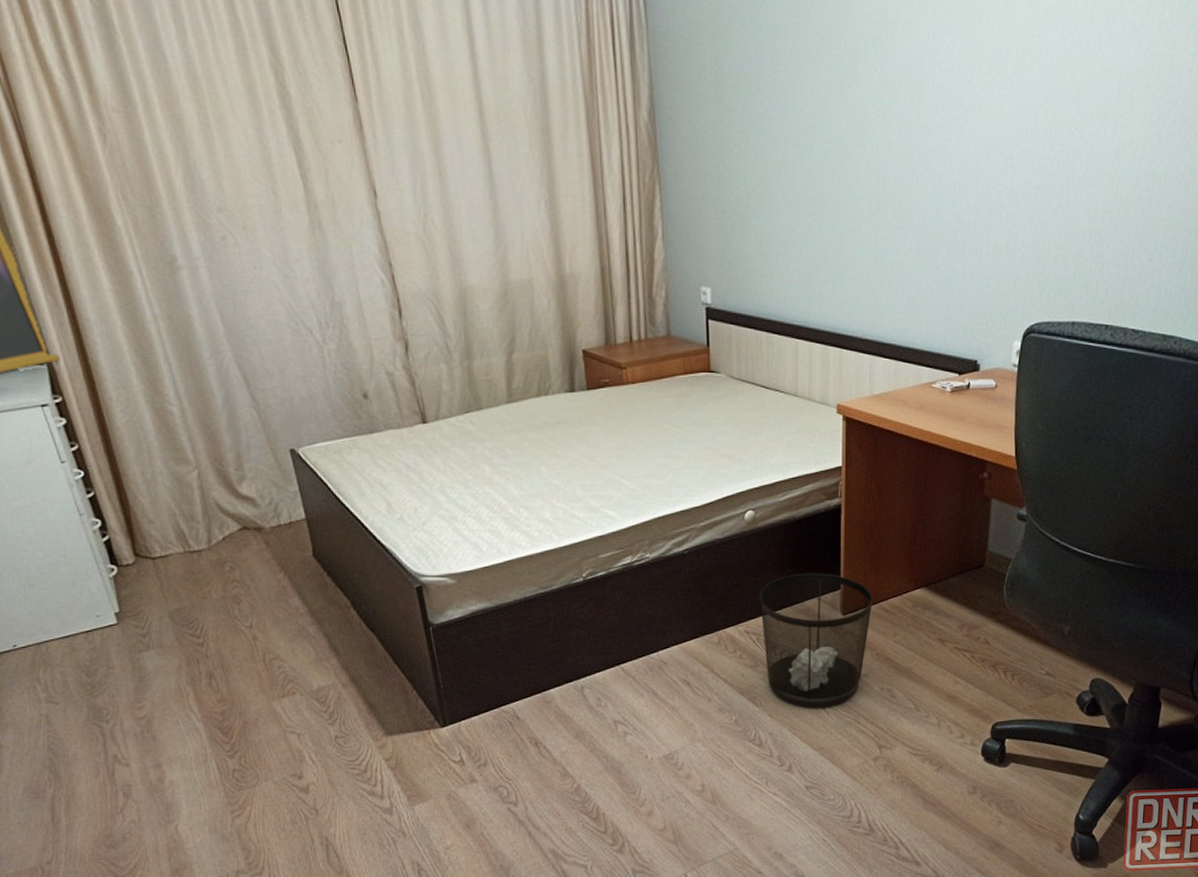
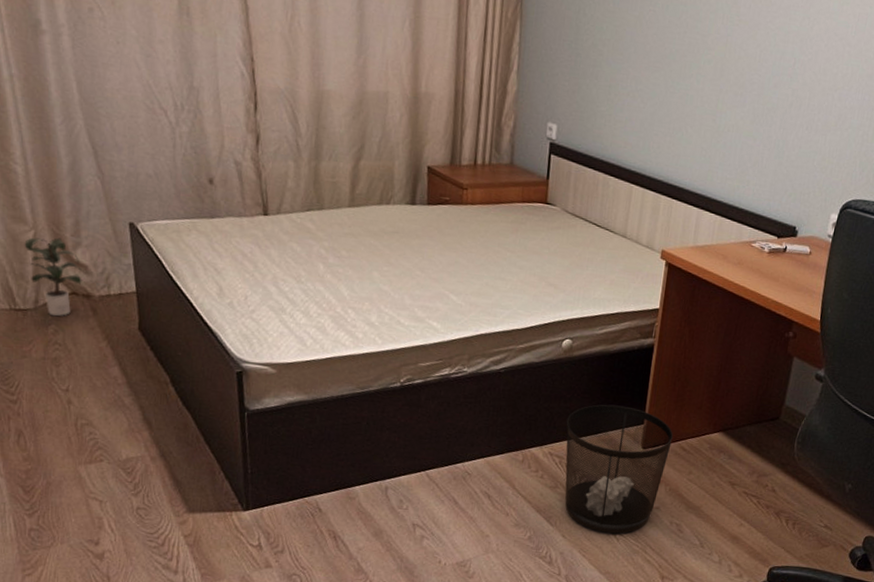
potted plant: none [189,474,252,554] -> present [24,237,84,317]

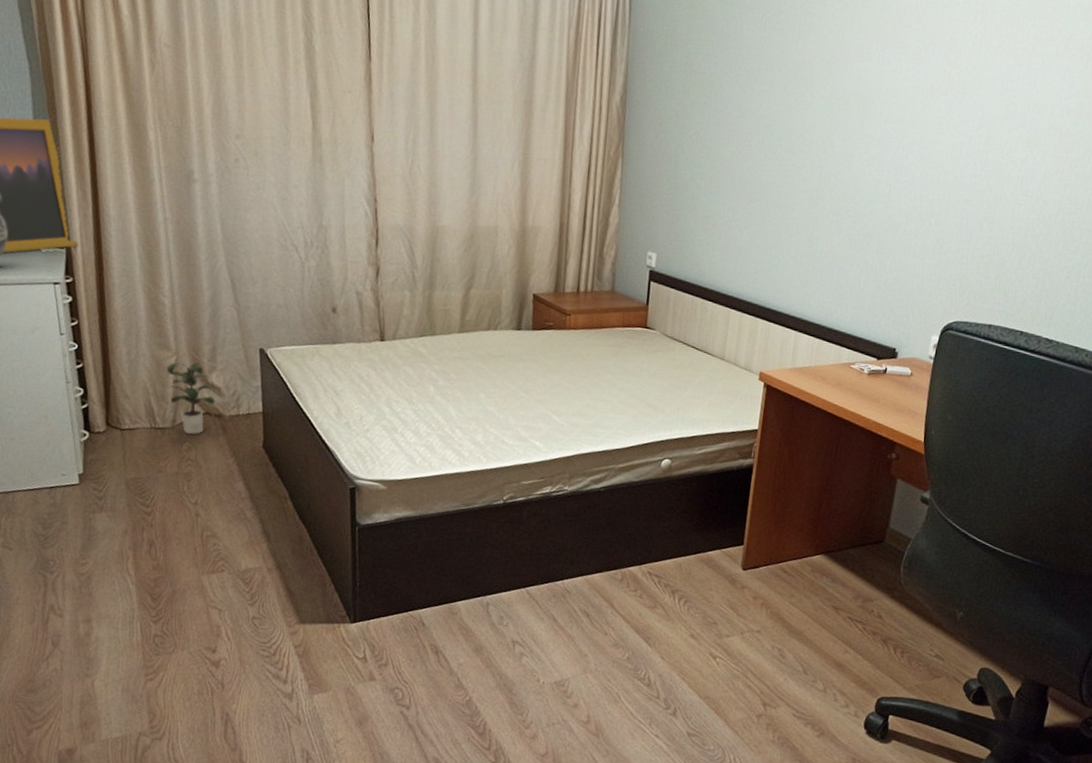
waste bin: present [565,404,673,534] -> none [663,524,774,657]

